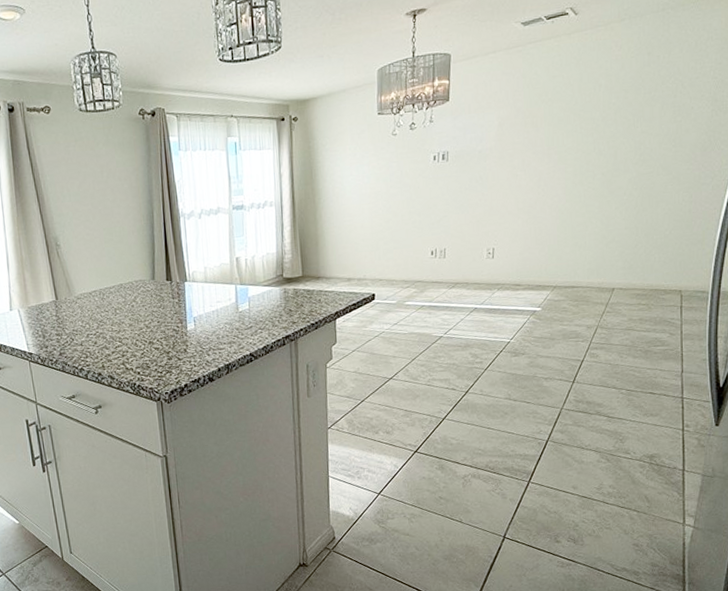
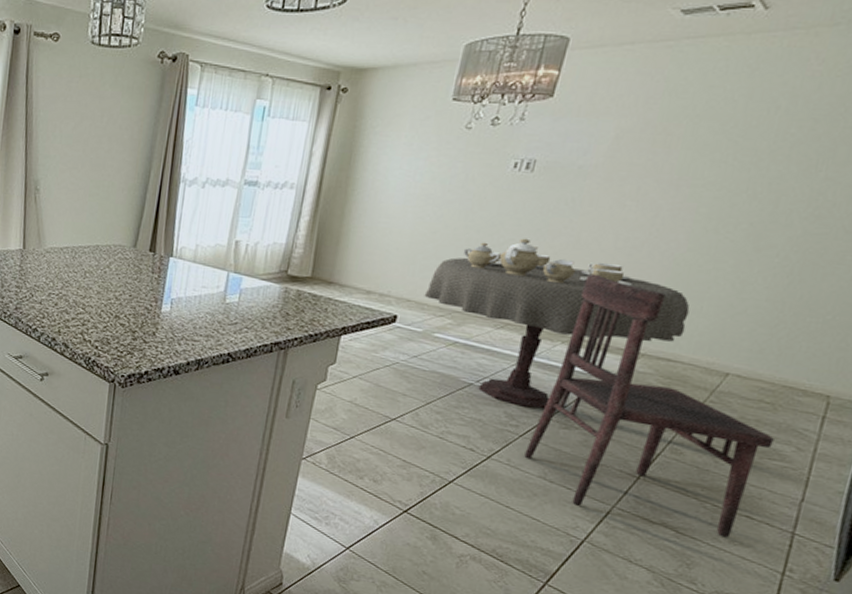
dining table: none [391,213,578,346] -> present [424,238,690,409]
dining chair: none [491,231,654,414] -> present [524,273,774,538]

